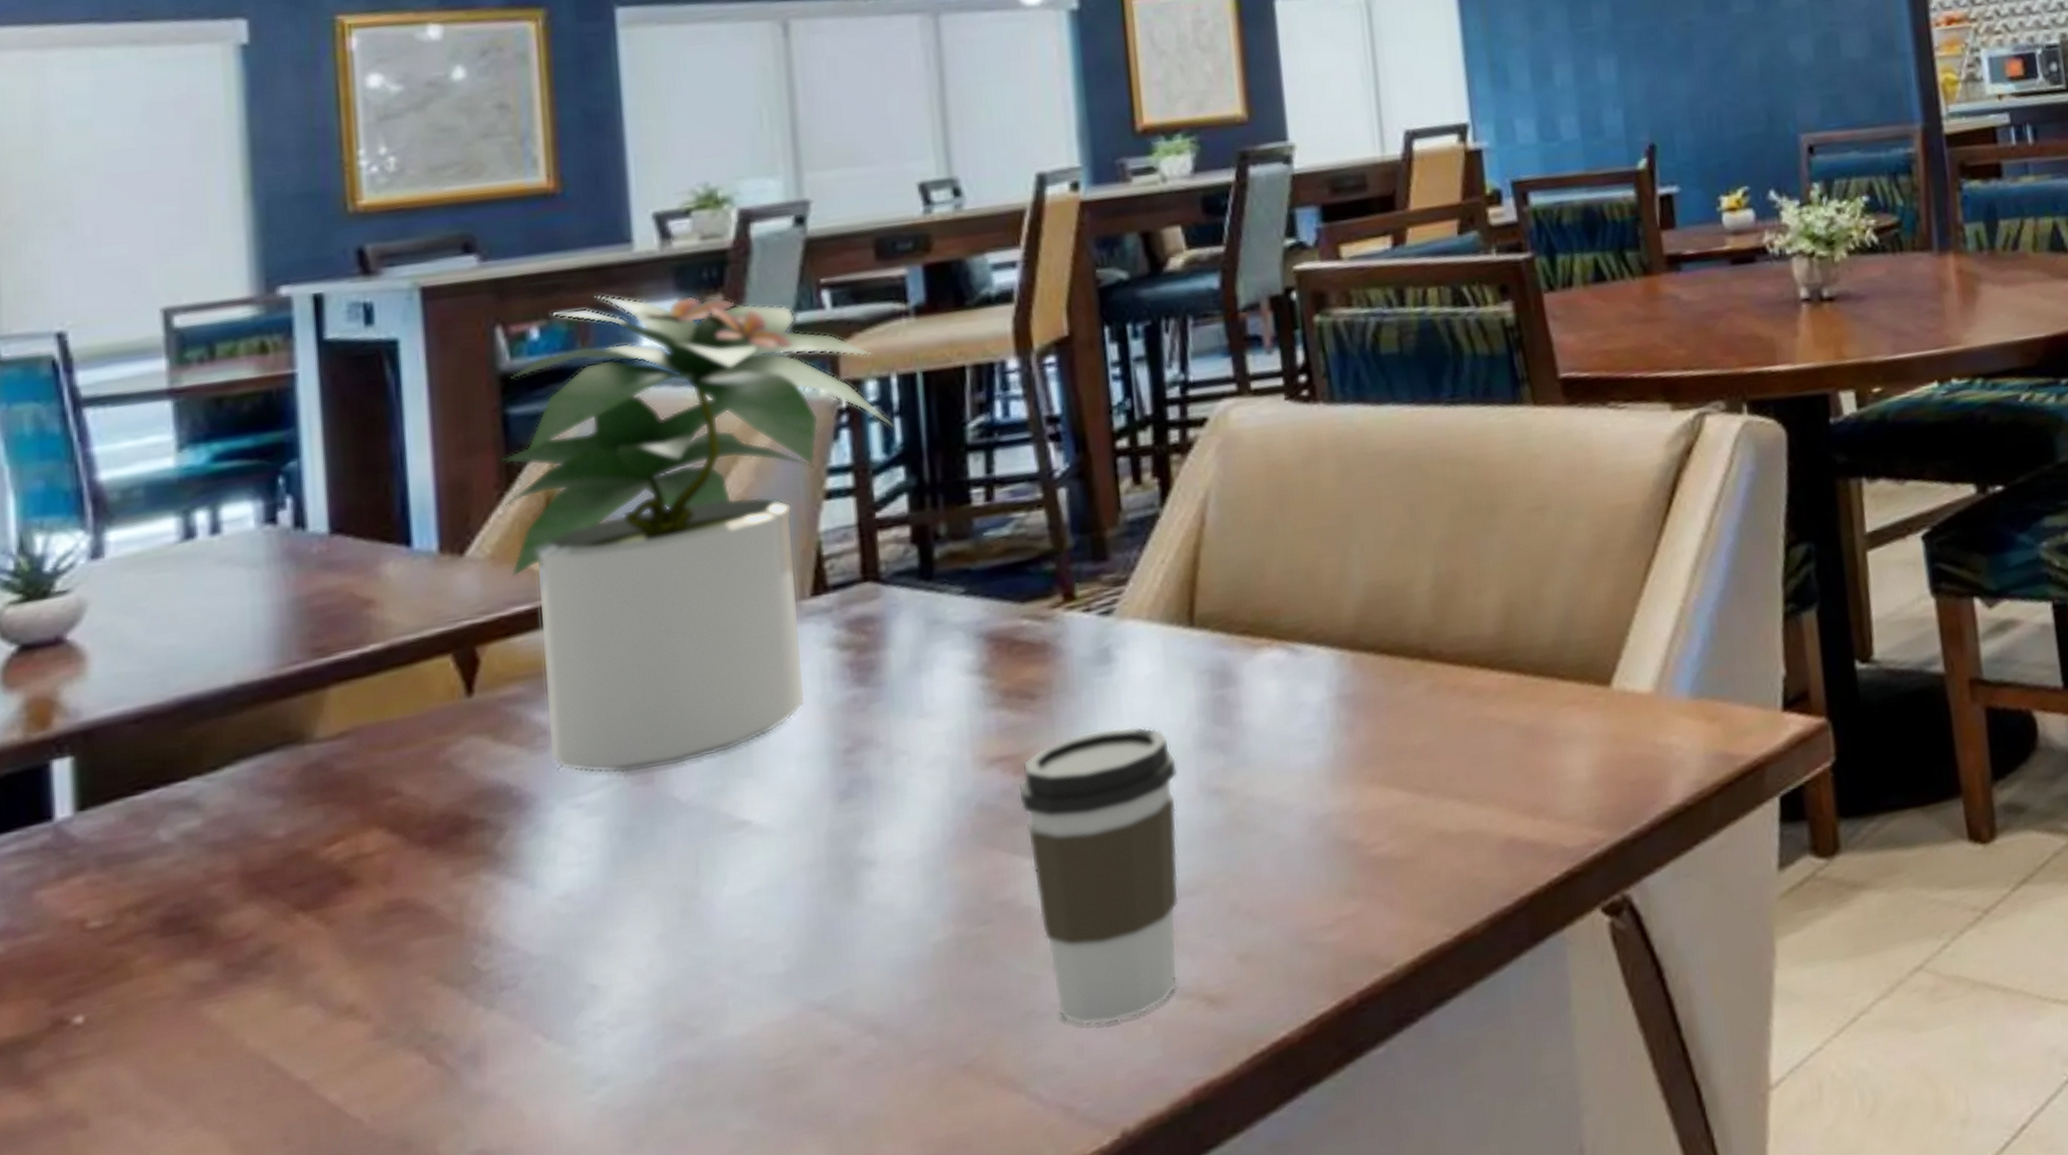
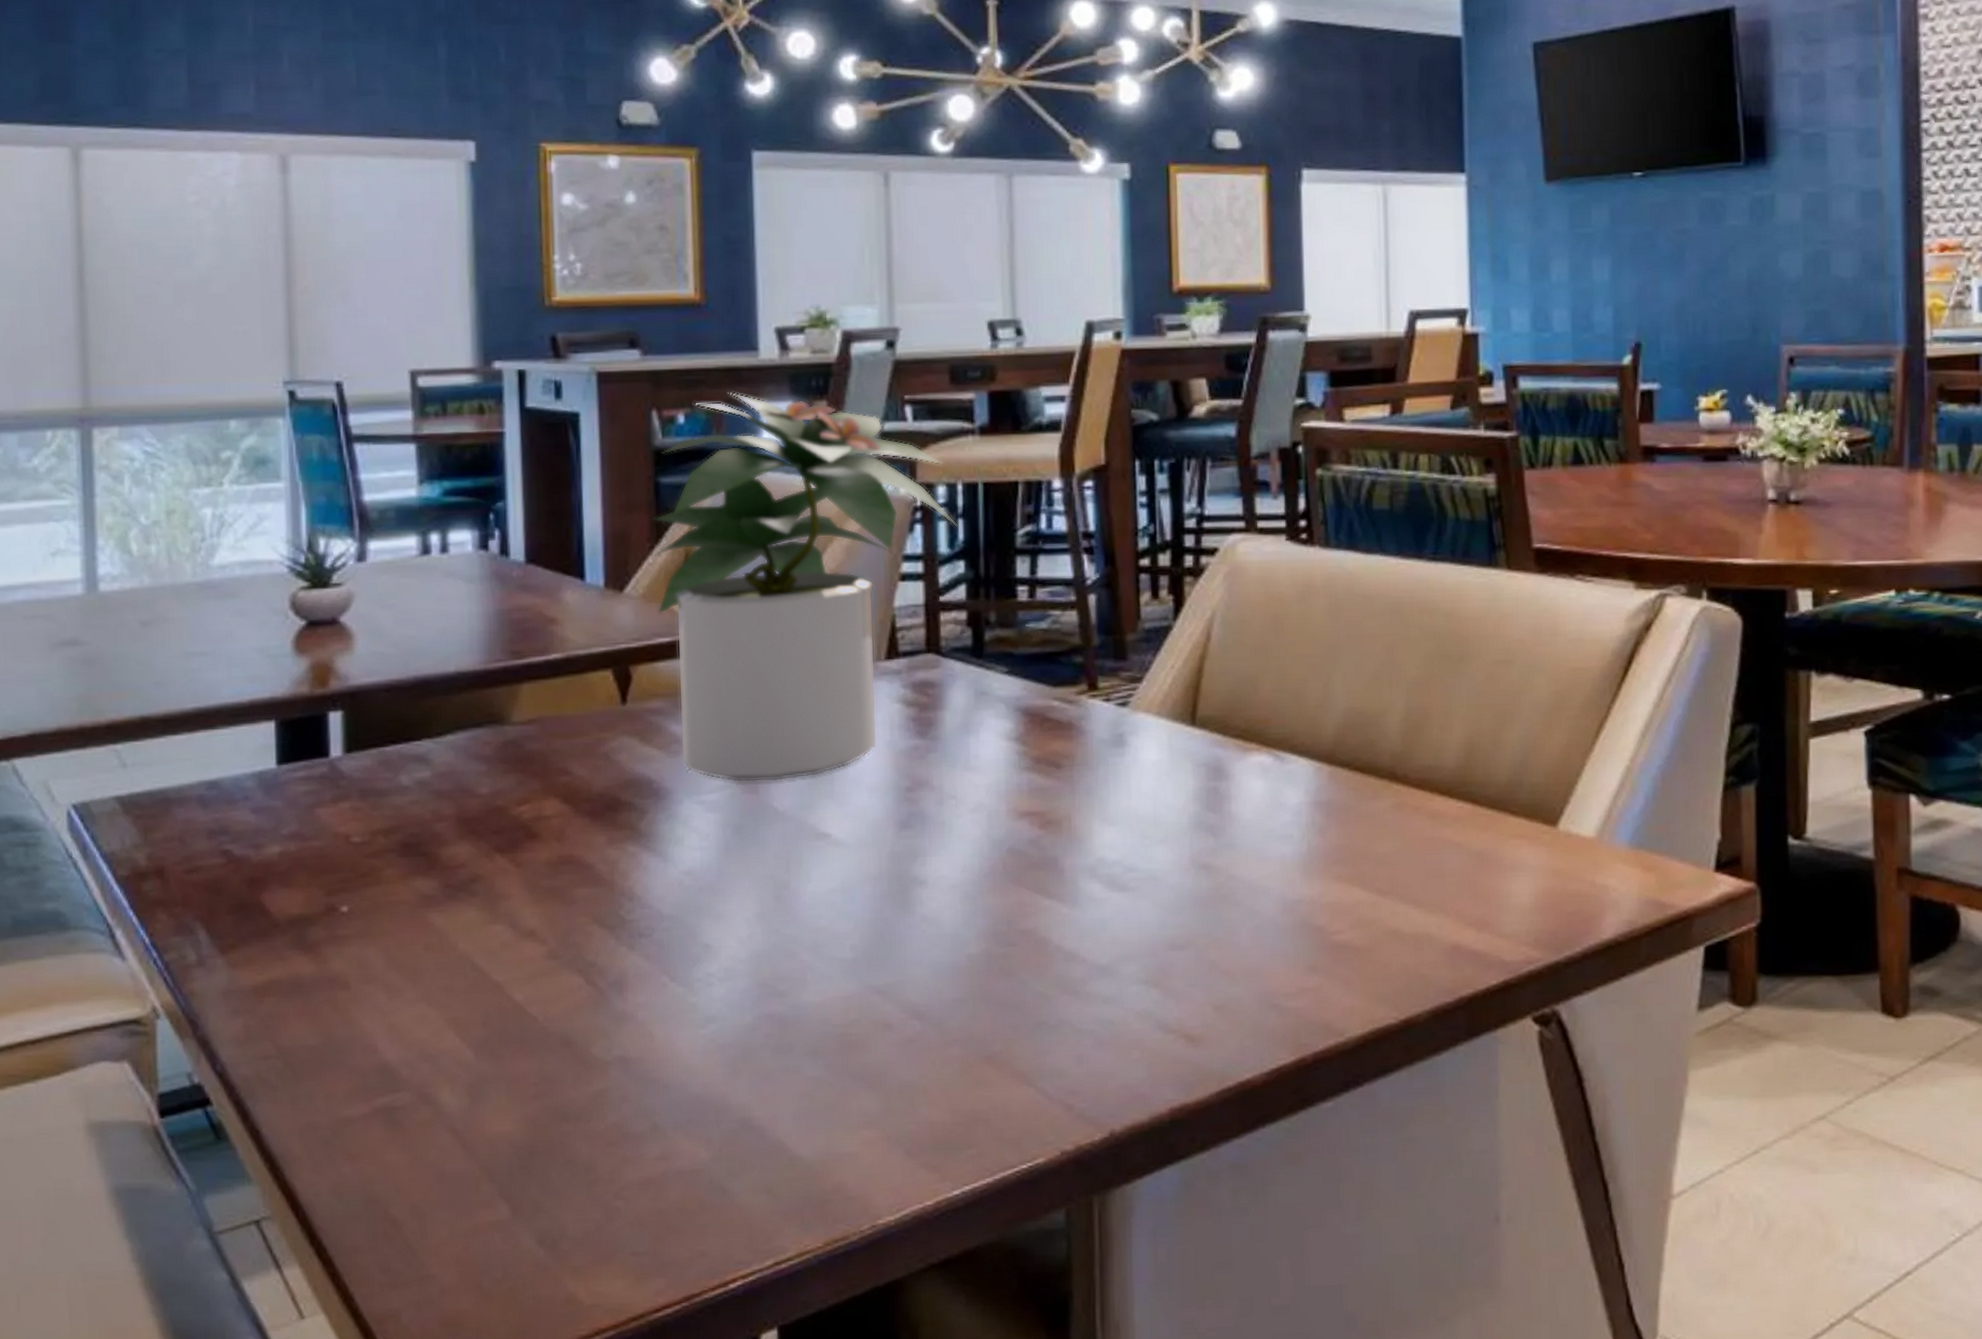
coffee cup: present [1018,726,1179,1026] -> none [1043,801,1174,1044]

